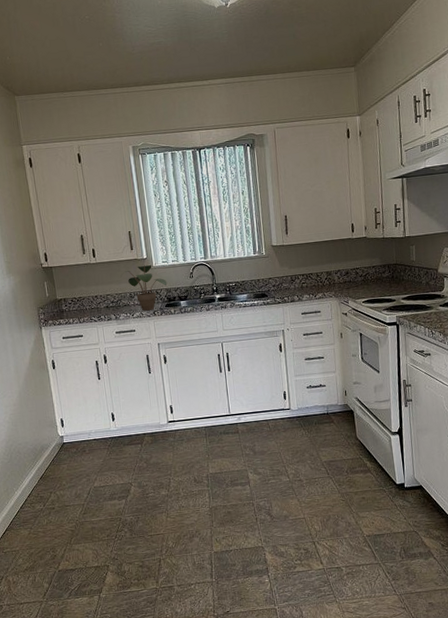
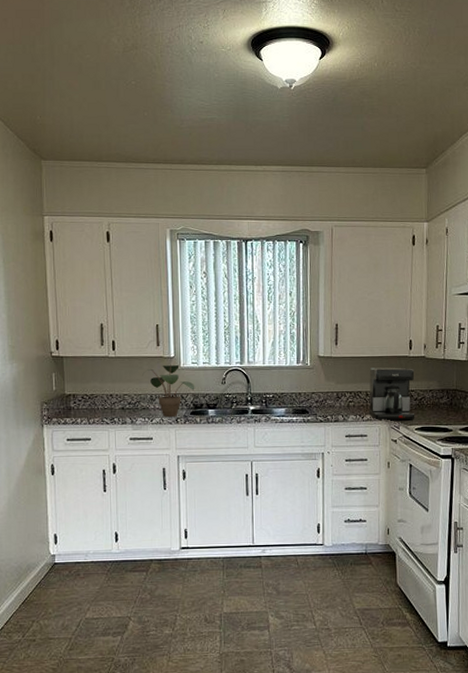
coffee maker: none [318,248,362,297] -> present [368,367,415,421]

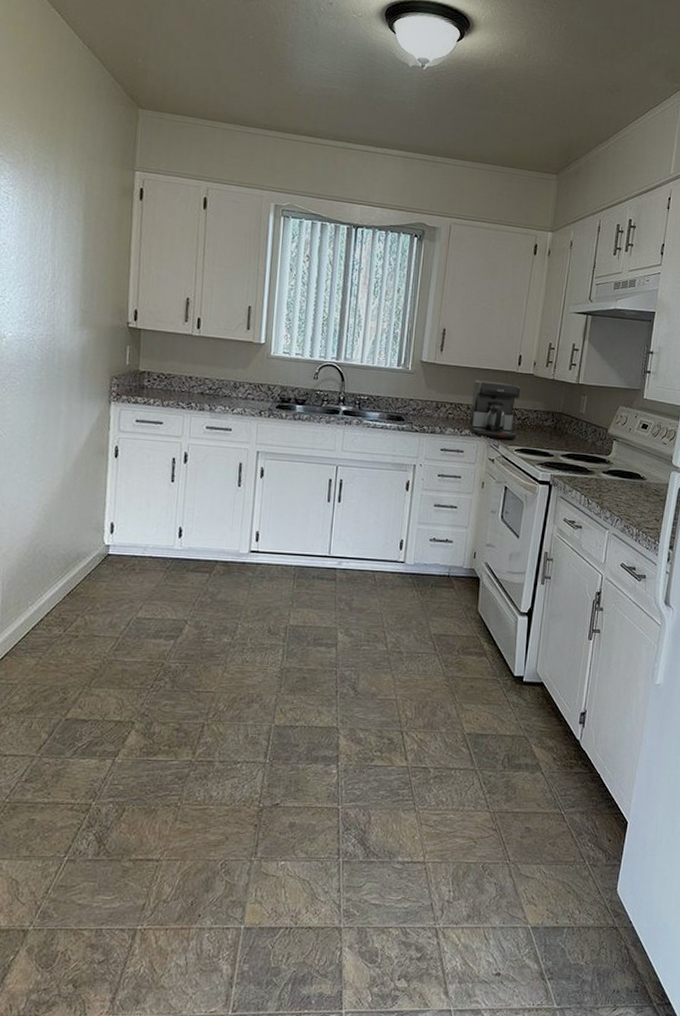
potted plant: present [142,364,195,418] -> none [227,351,284,410]

